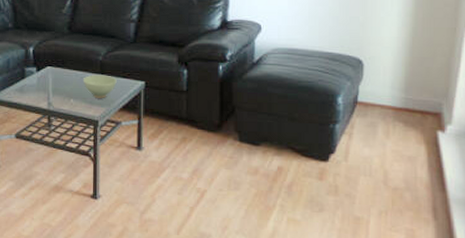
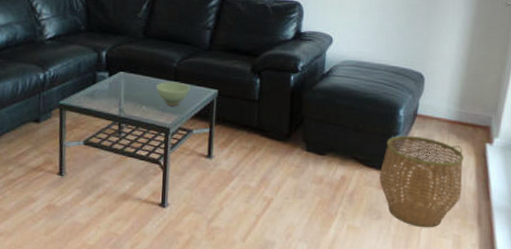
basket: none [318,124,413,221] -> present [379,136,464,227]

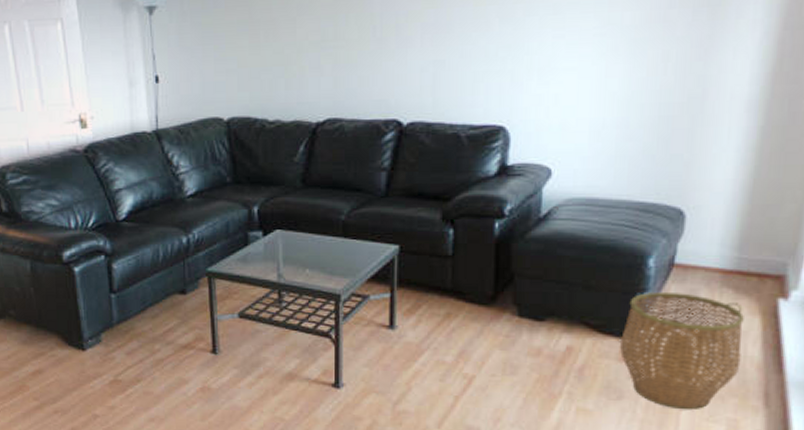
bowl: present [156,81,190,106] -> none [322,238,364,267]

